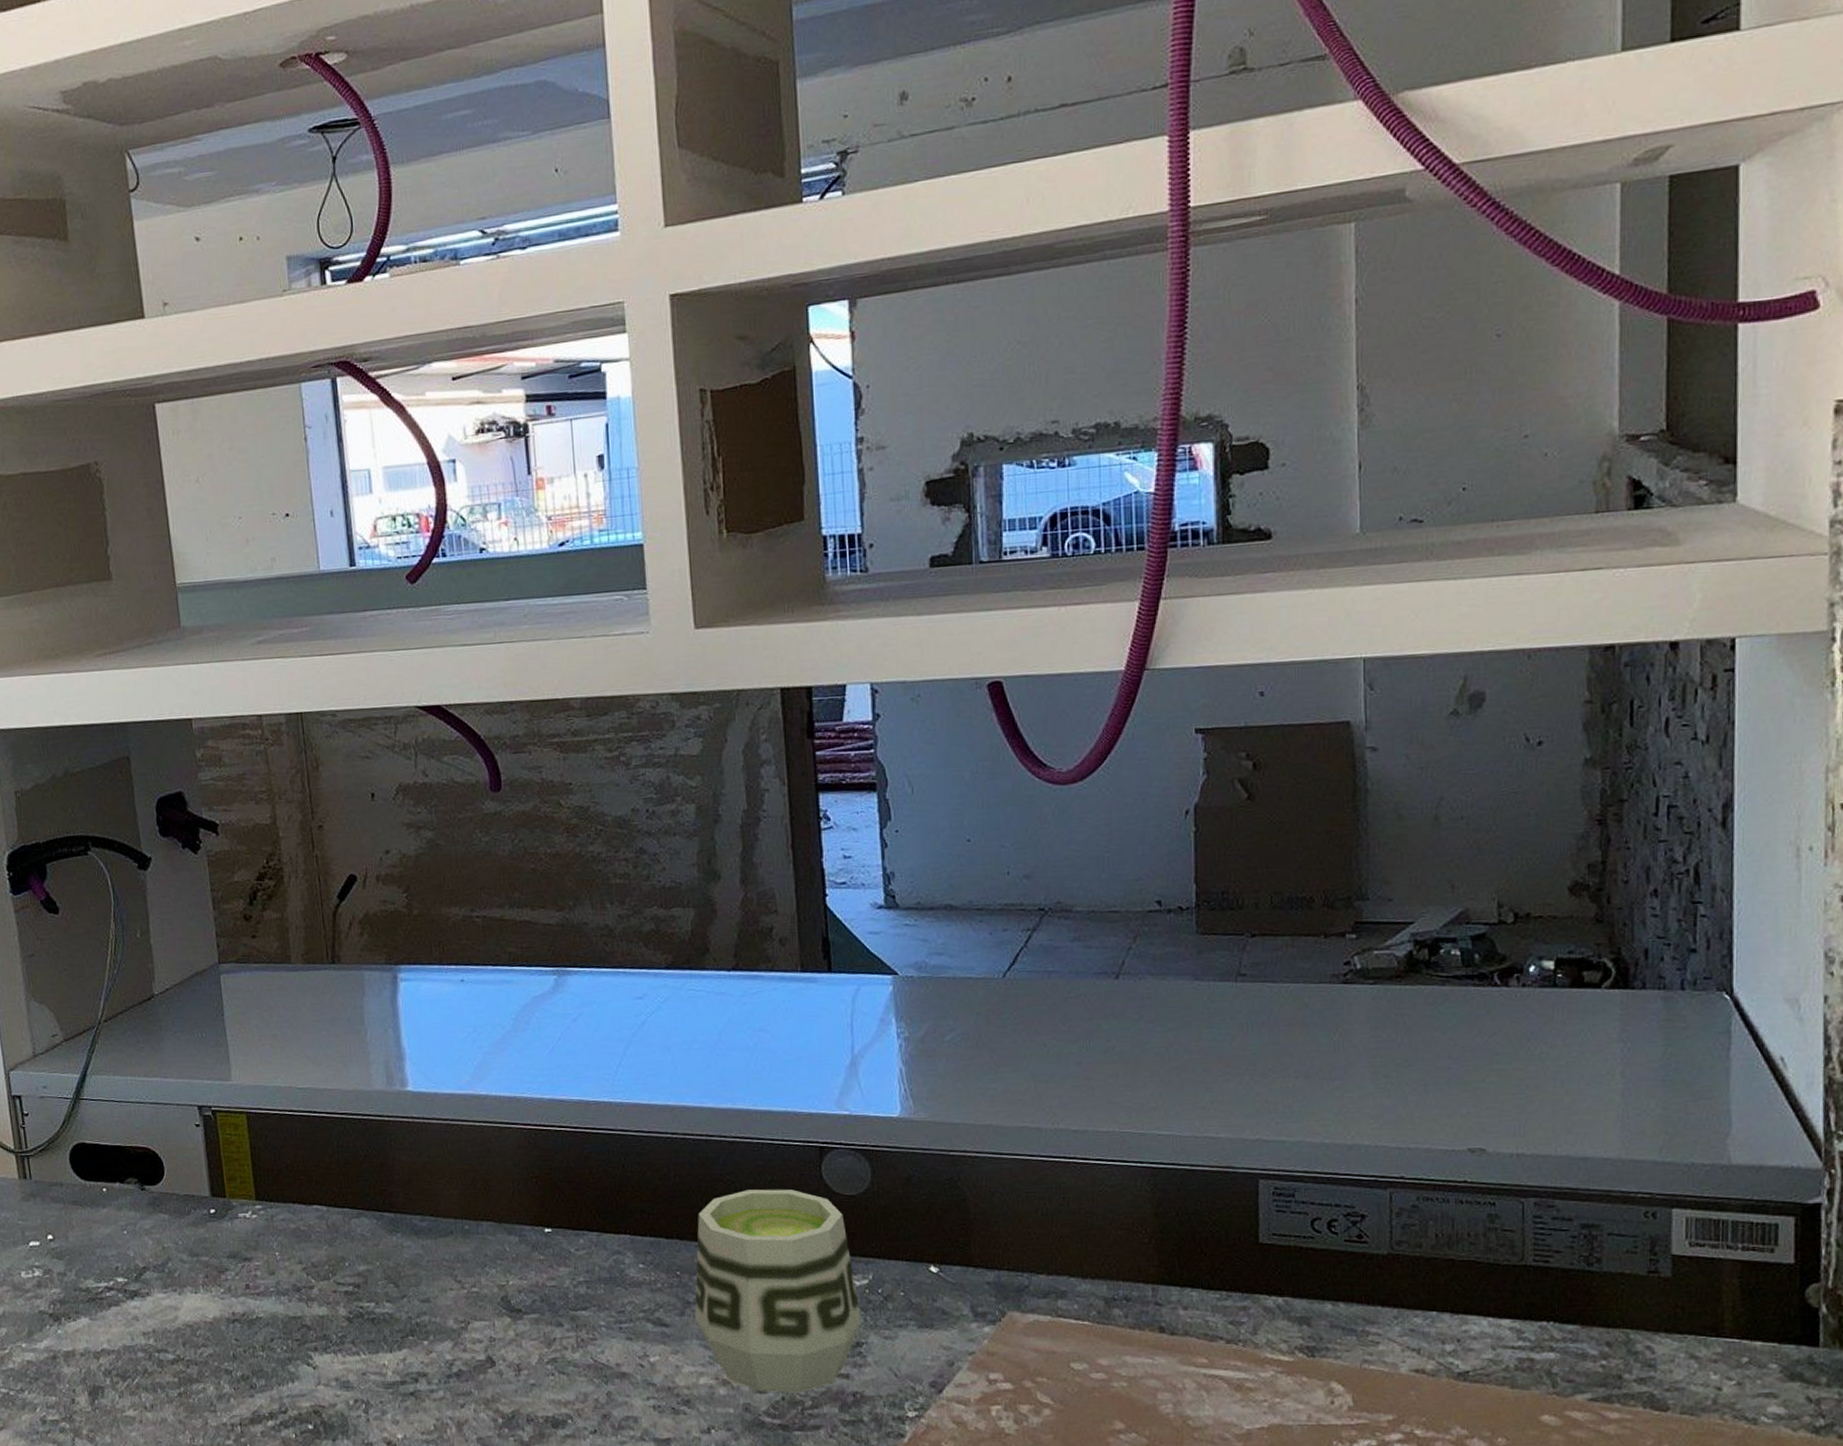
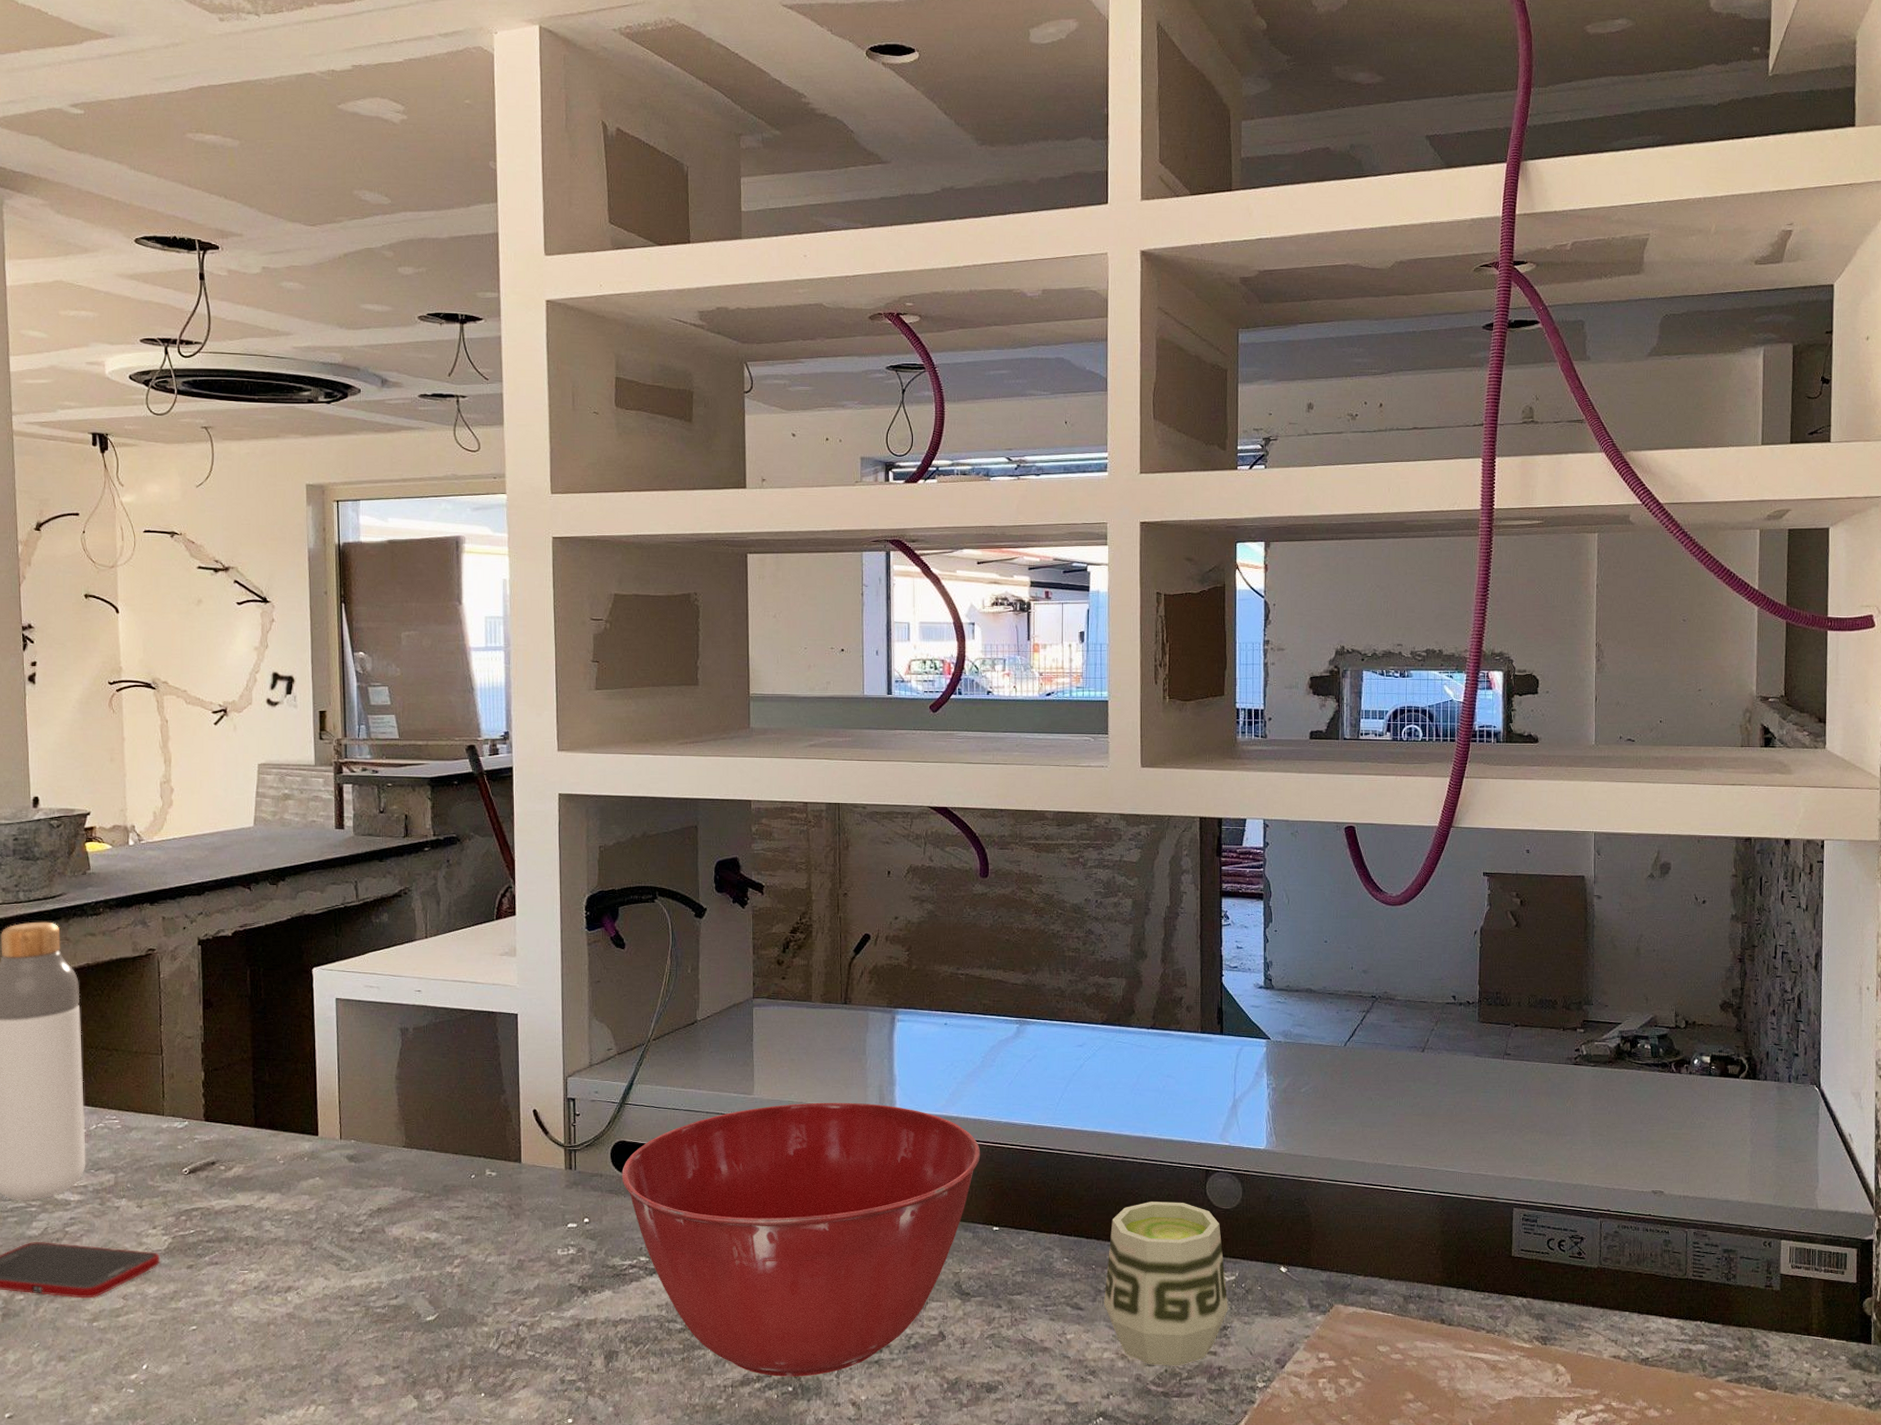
mixing bowl: none [84,1084,521,1413] -> present [622,1102,981,1377]

